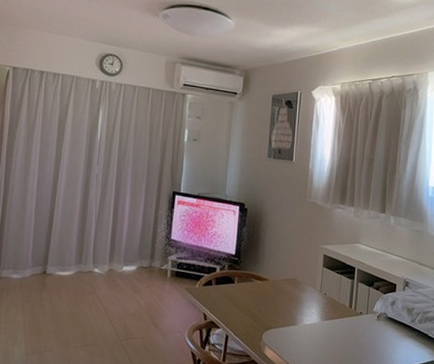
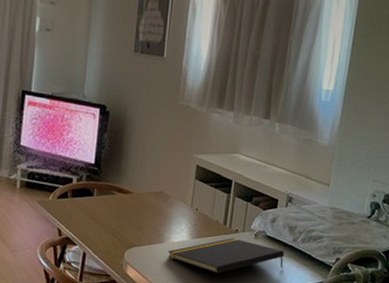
notepad: none [301,320,404,353] -> present [167,238,284,274]

